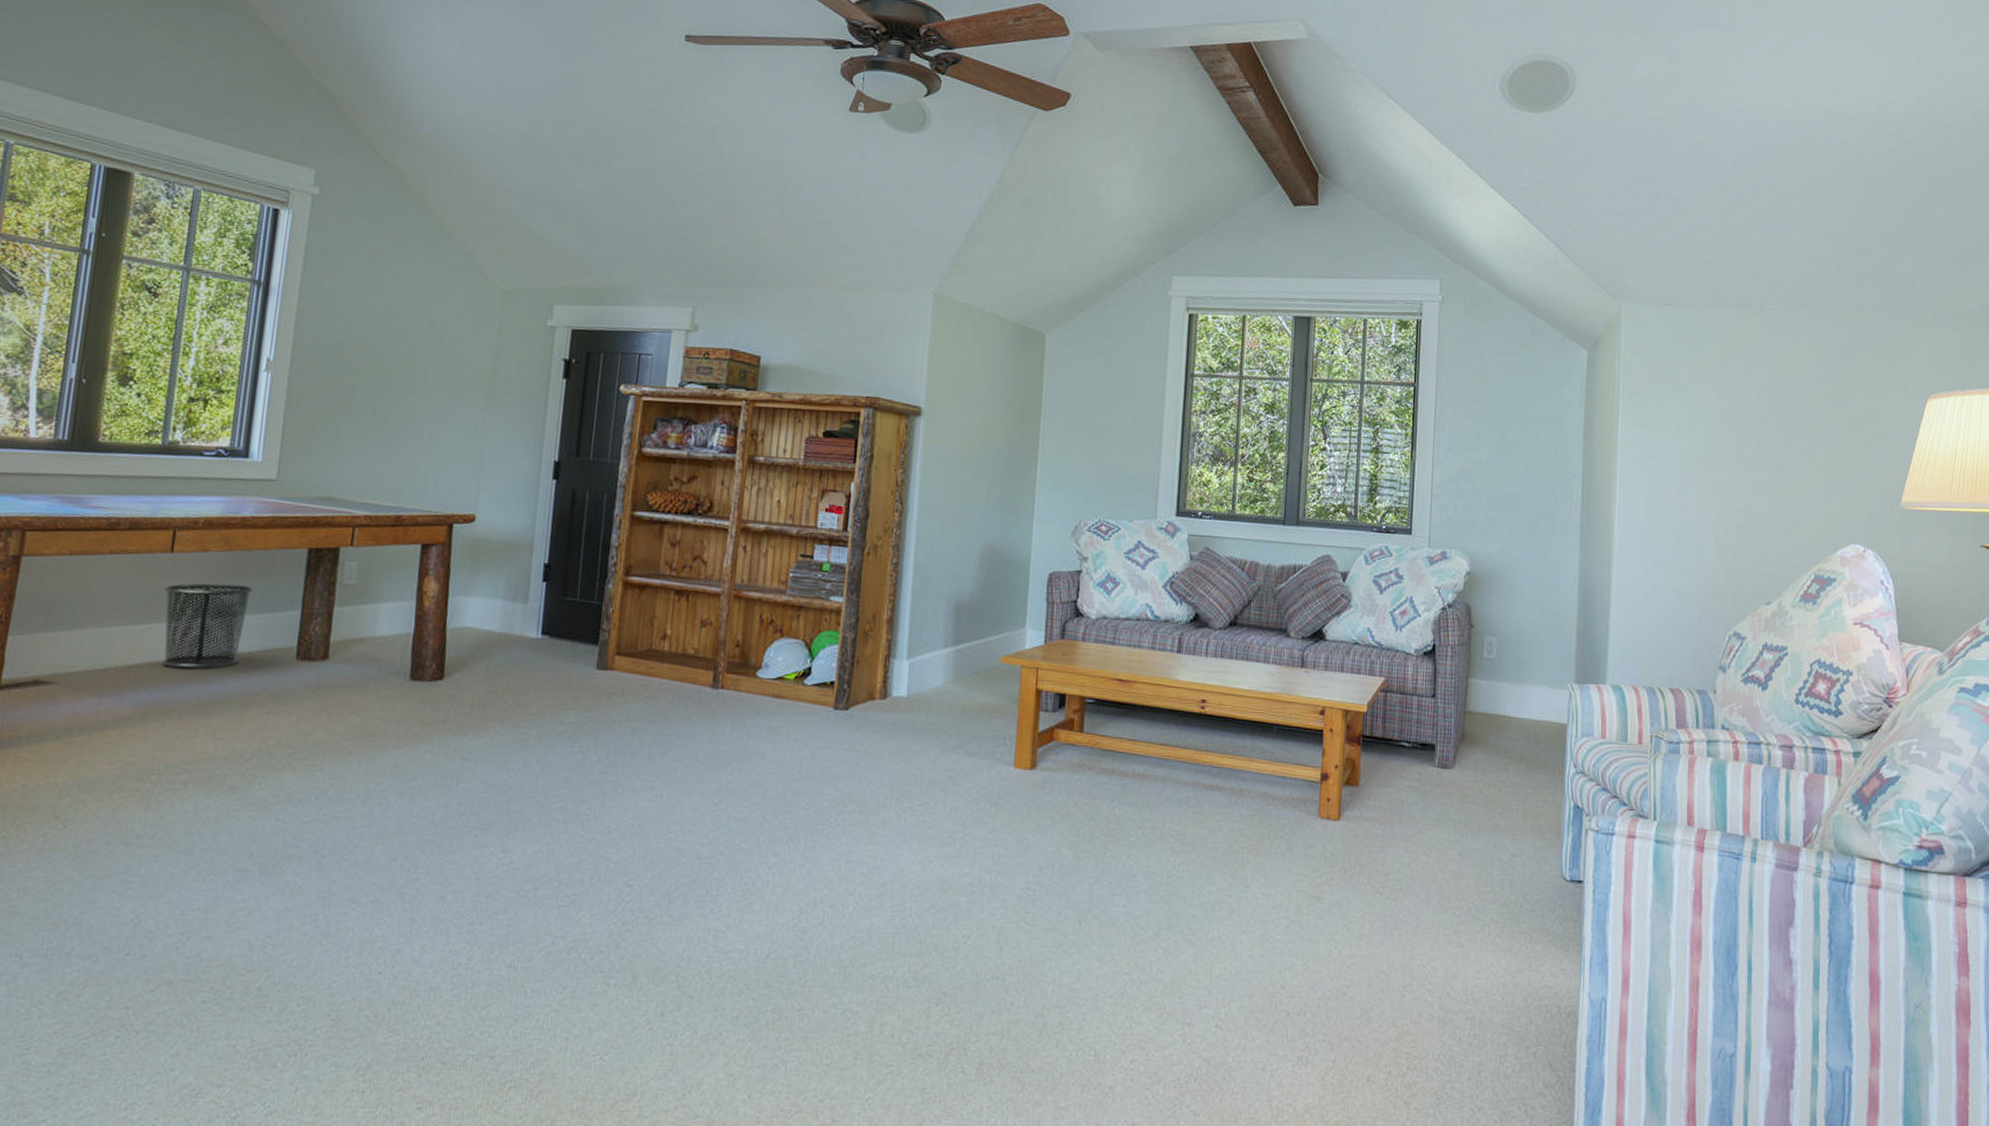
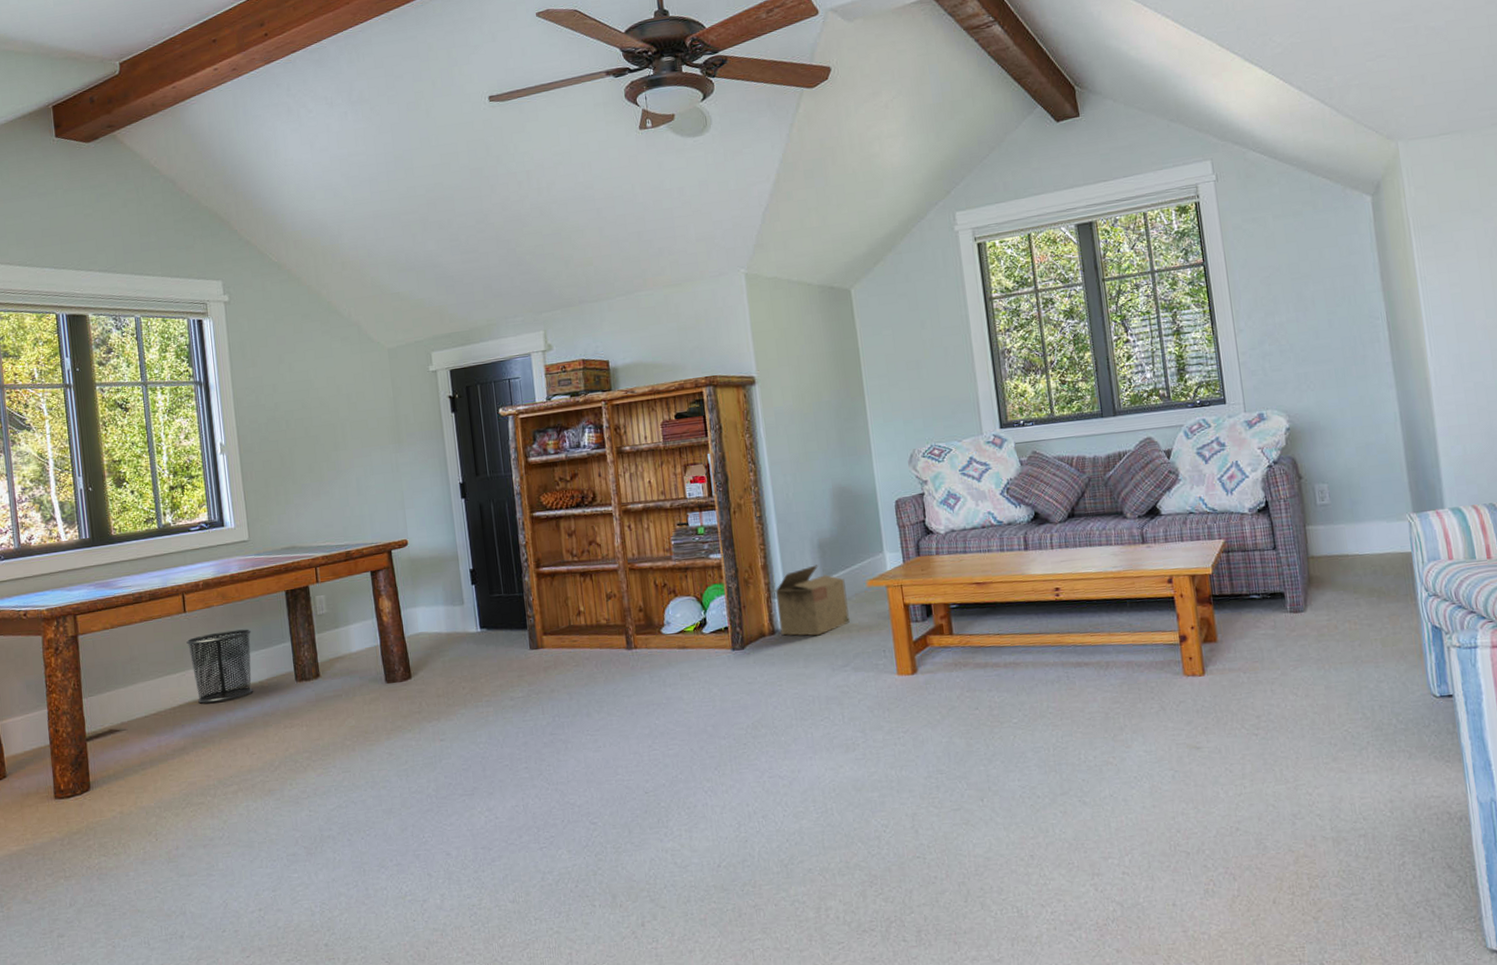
cardboard box: none [881,628,976,709] -> present [761,565,850,637]

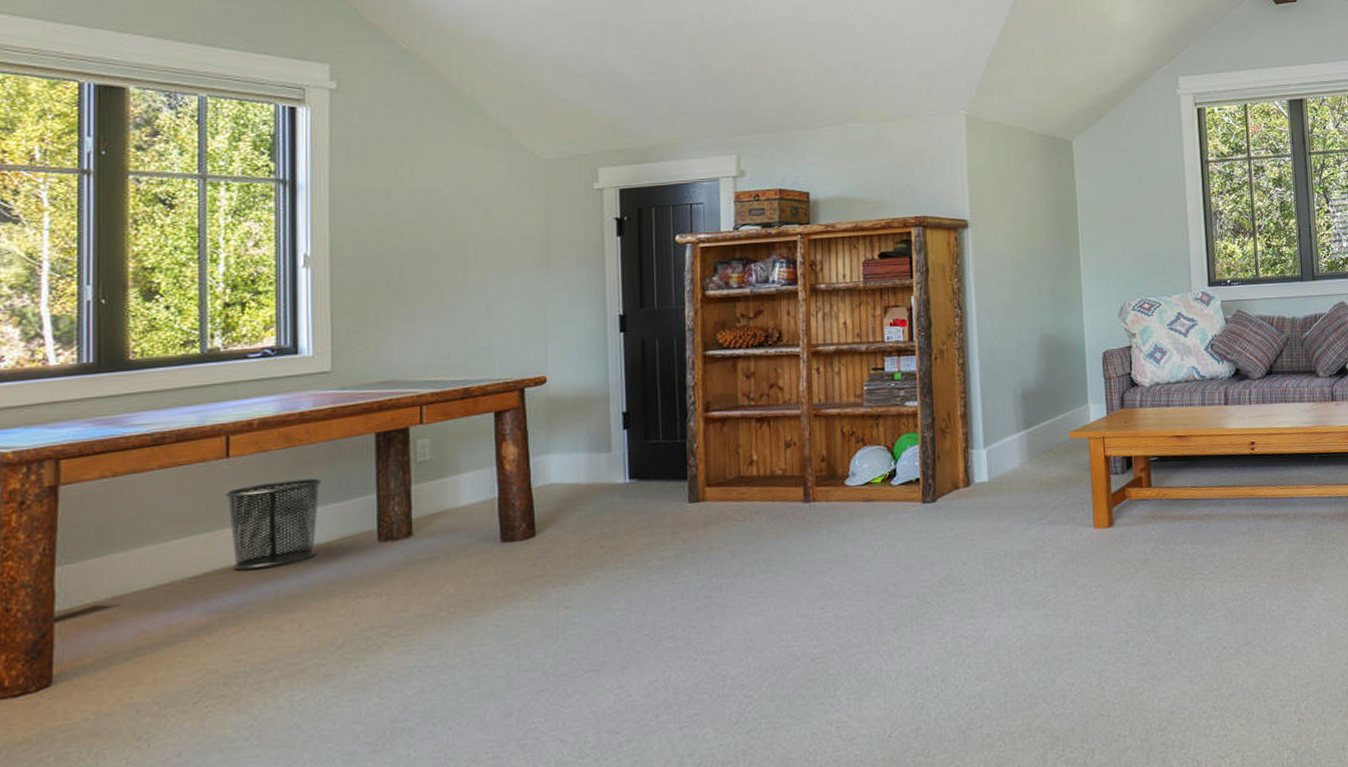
cardboard box: present [761,565,850,637] -> none [959,415,1049,489]

